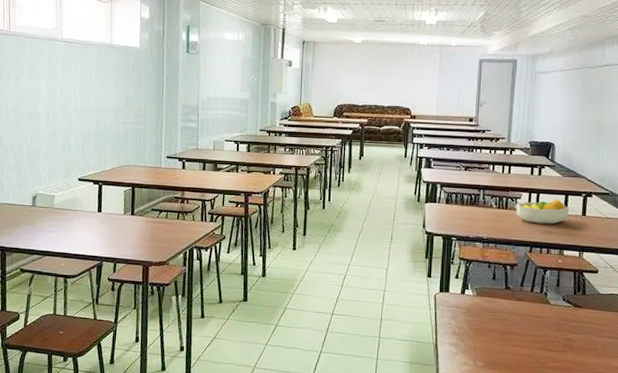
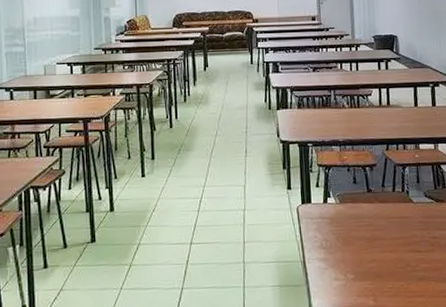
fruit bowl: present [516,199,570,225] -> none [368,92,420,120]

